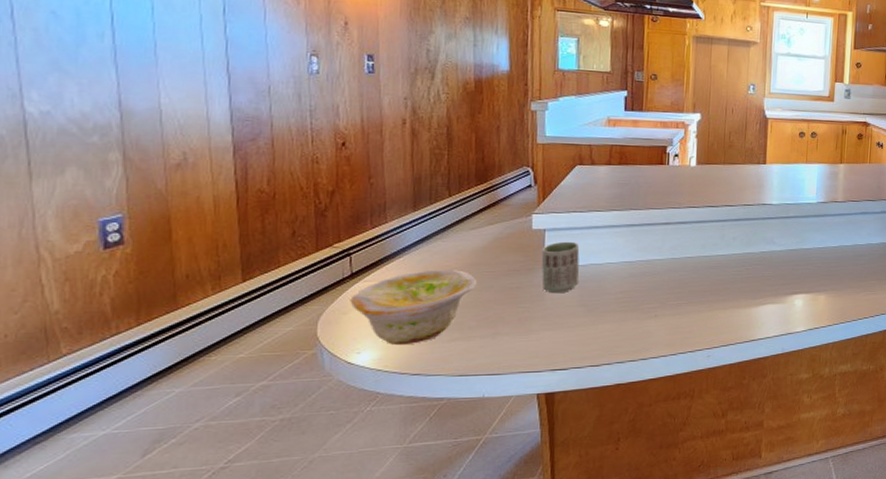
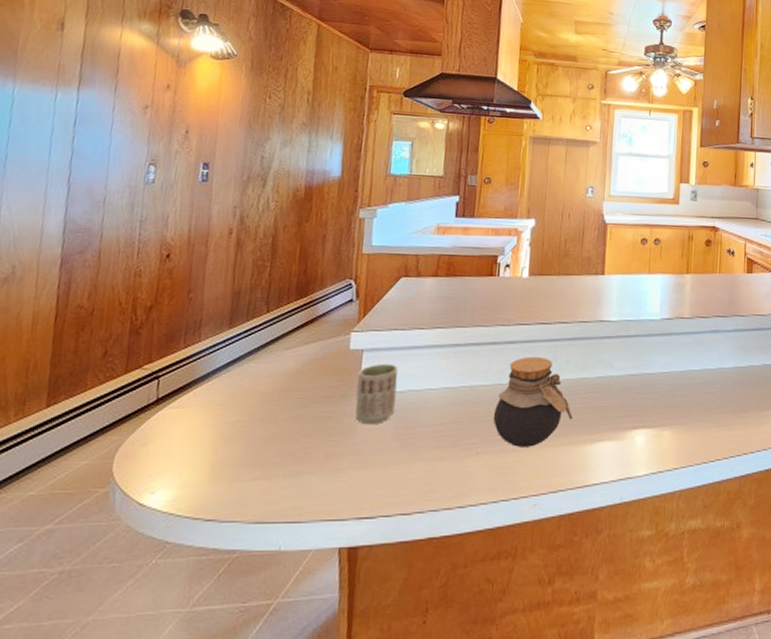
bowl: present [350,270,478,344] -> none [151,395,287,483]
jar: none [668,234,740,310] -> present [493,356,573,447]

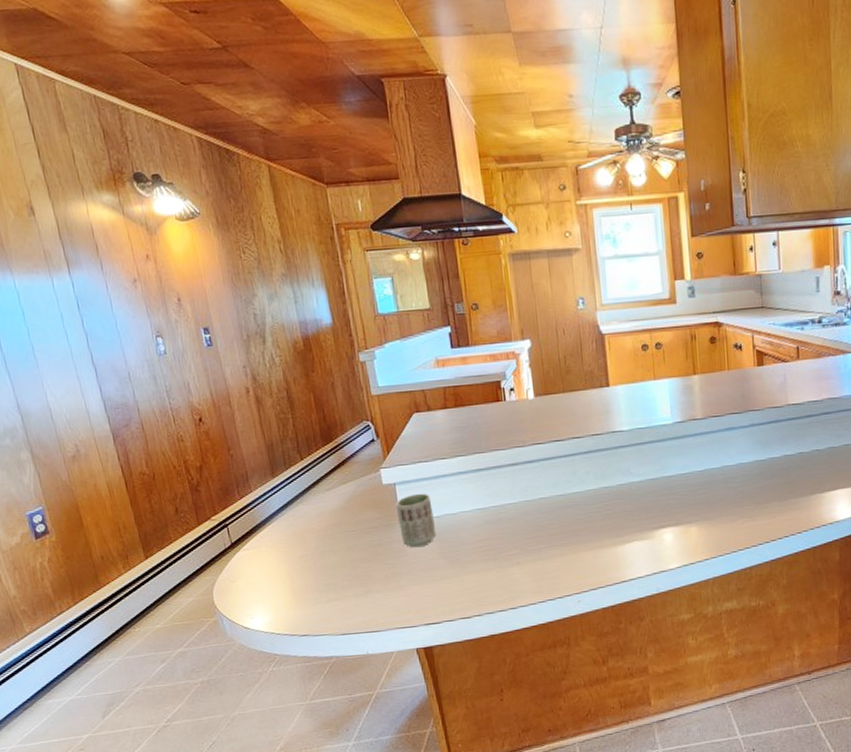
jar: present [493,356,573,447] -> none [526,472,600,554]

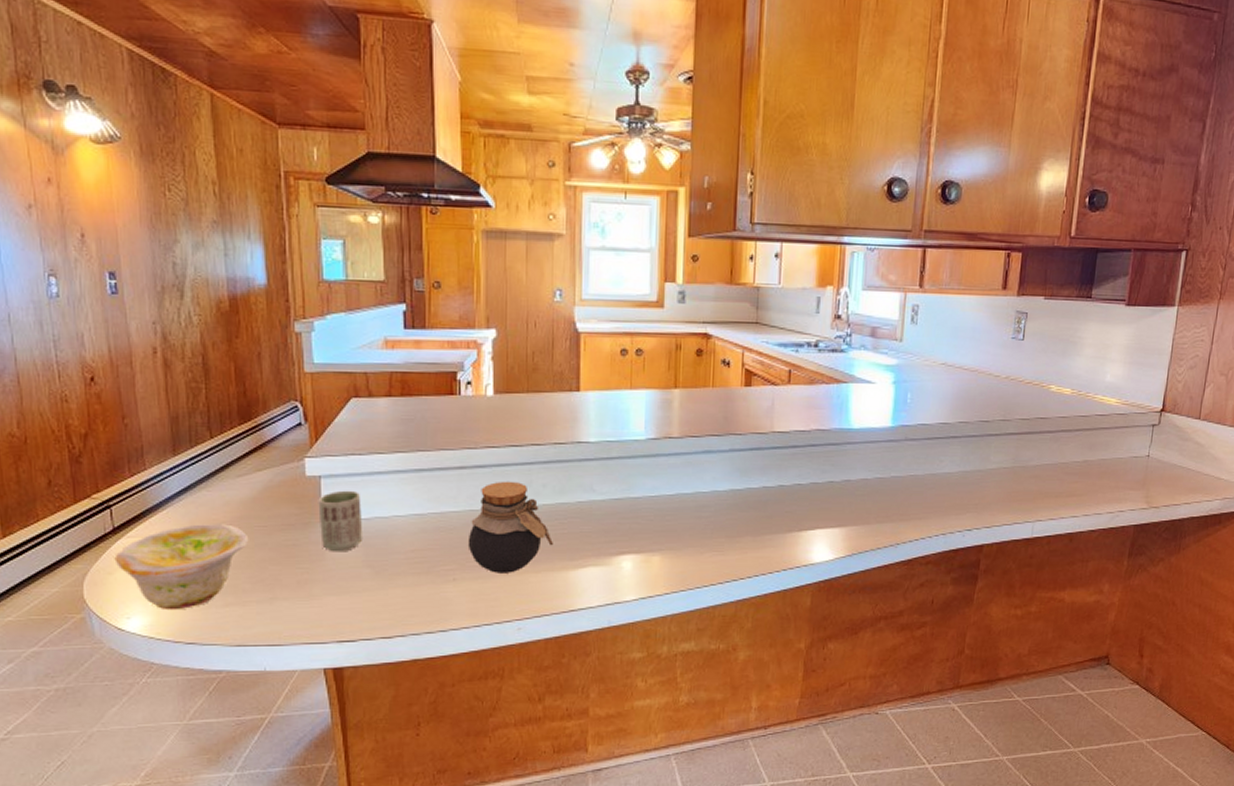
bowl: none [235,532,342,608] -> present [114,524,249,609]
jar: none [526,472,600,554] -> present [467,481,553,573]

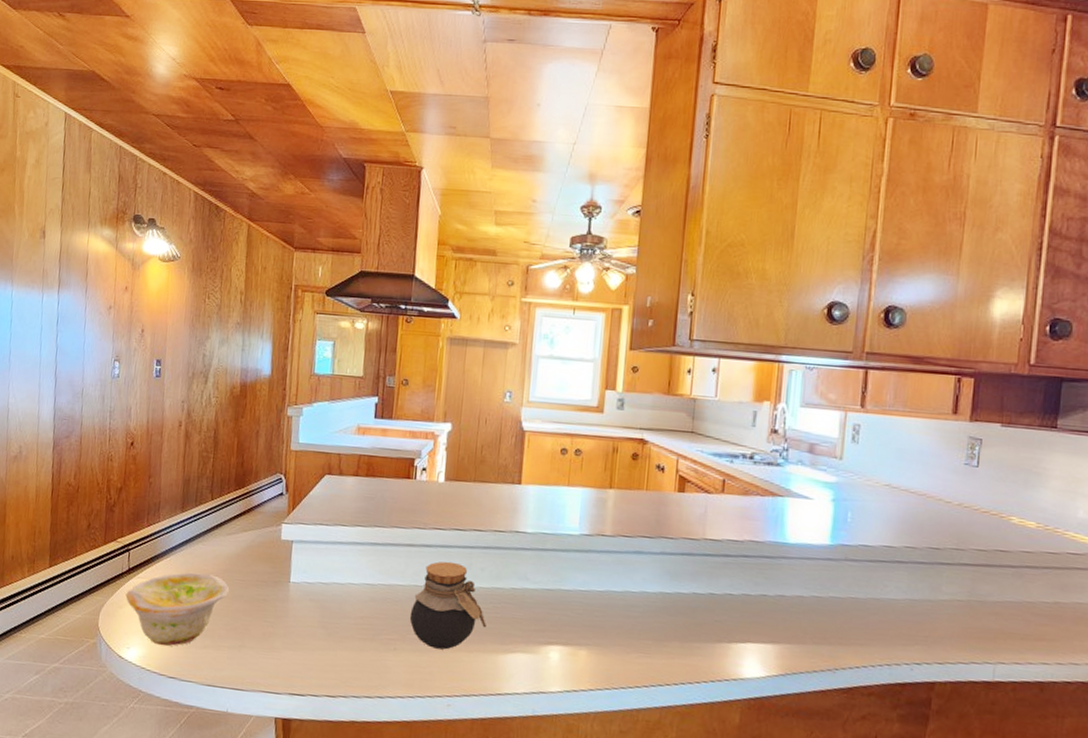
cup: present [318,490,363,552] -> none [287,555,324,611]

